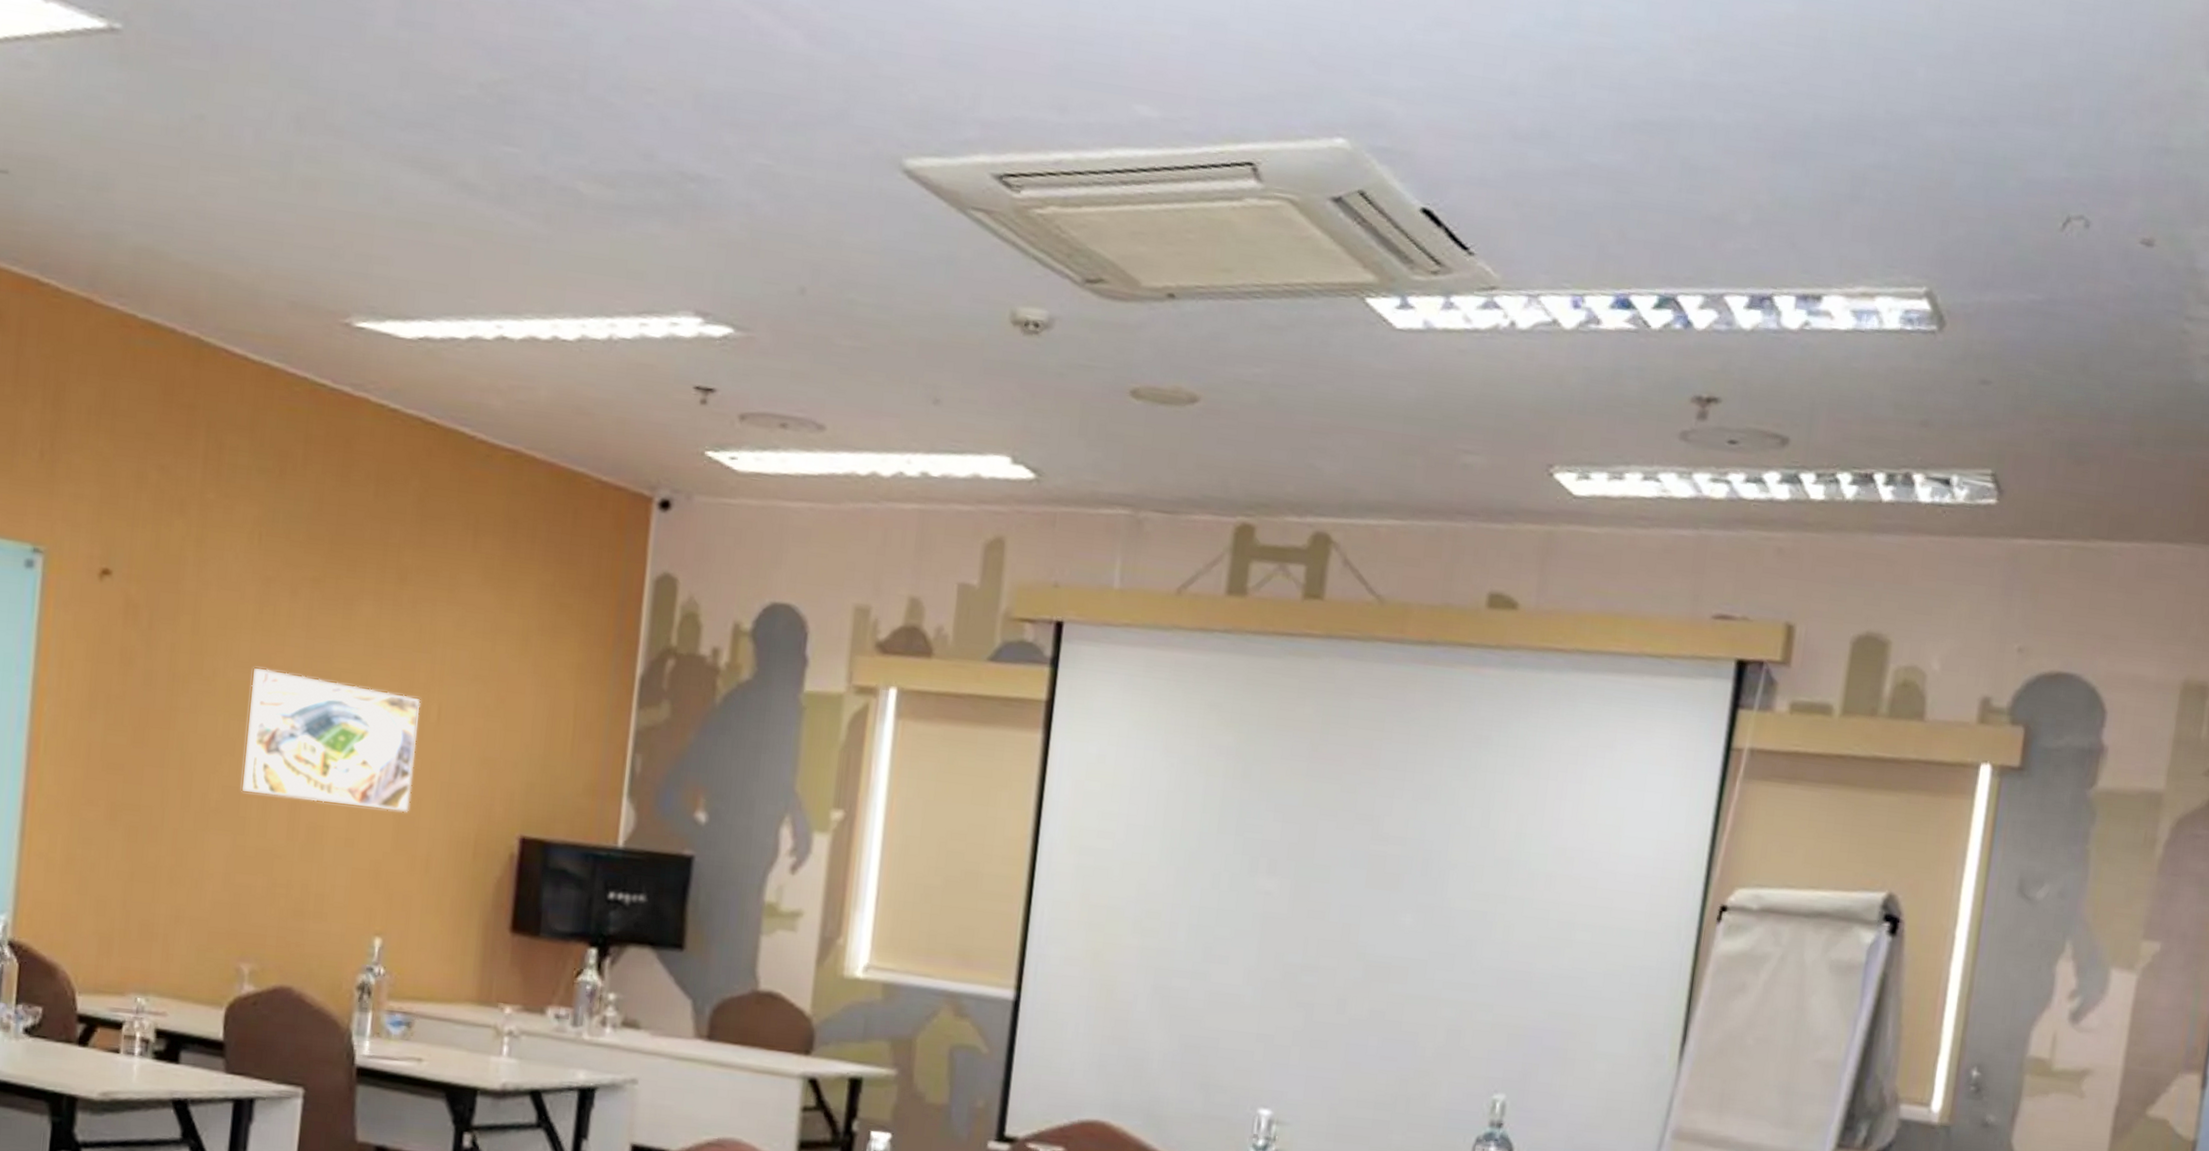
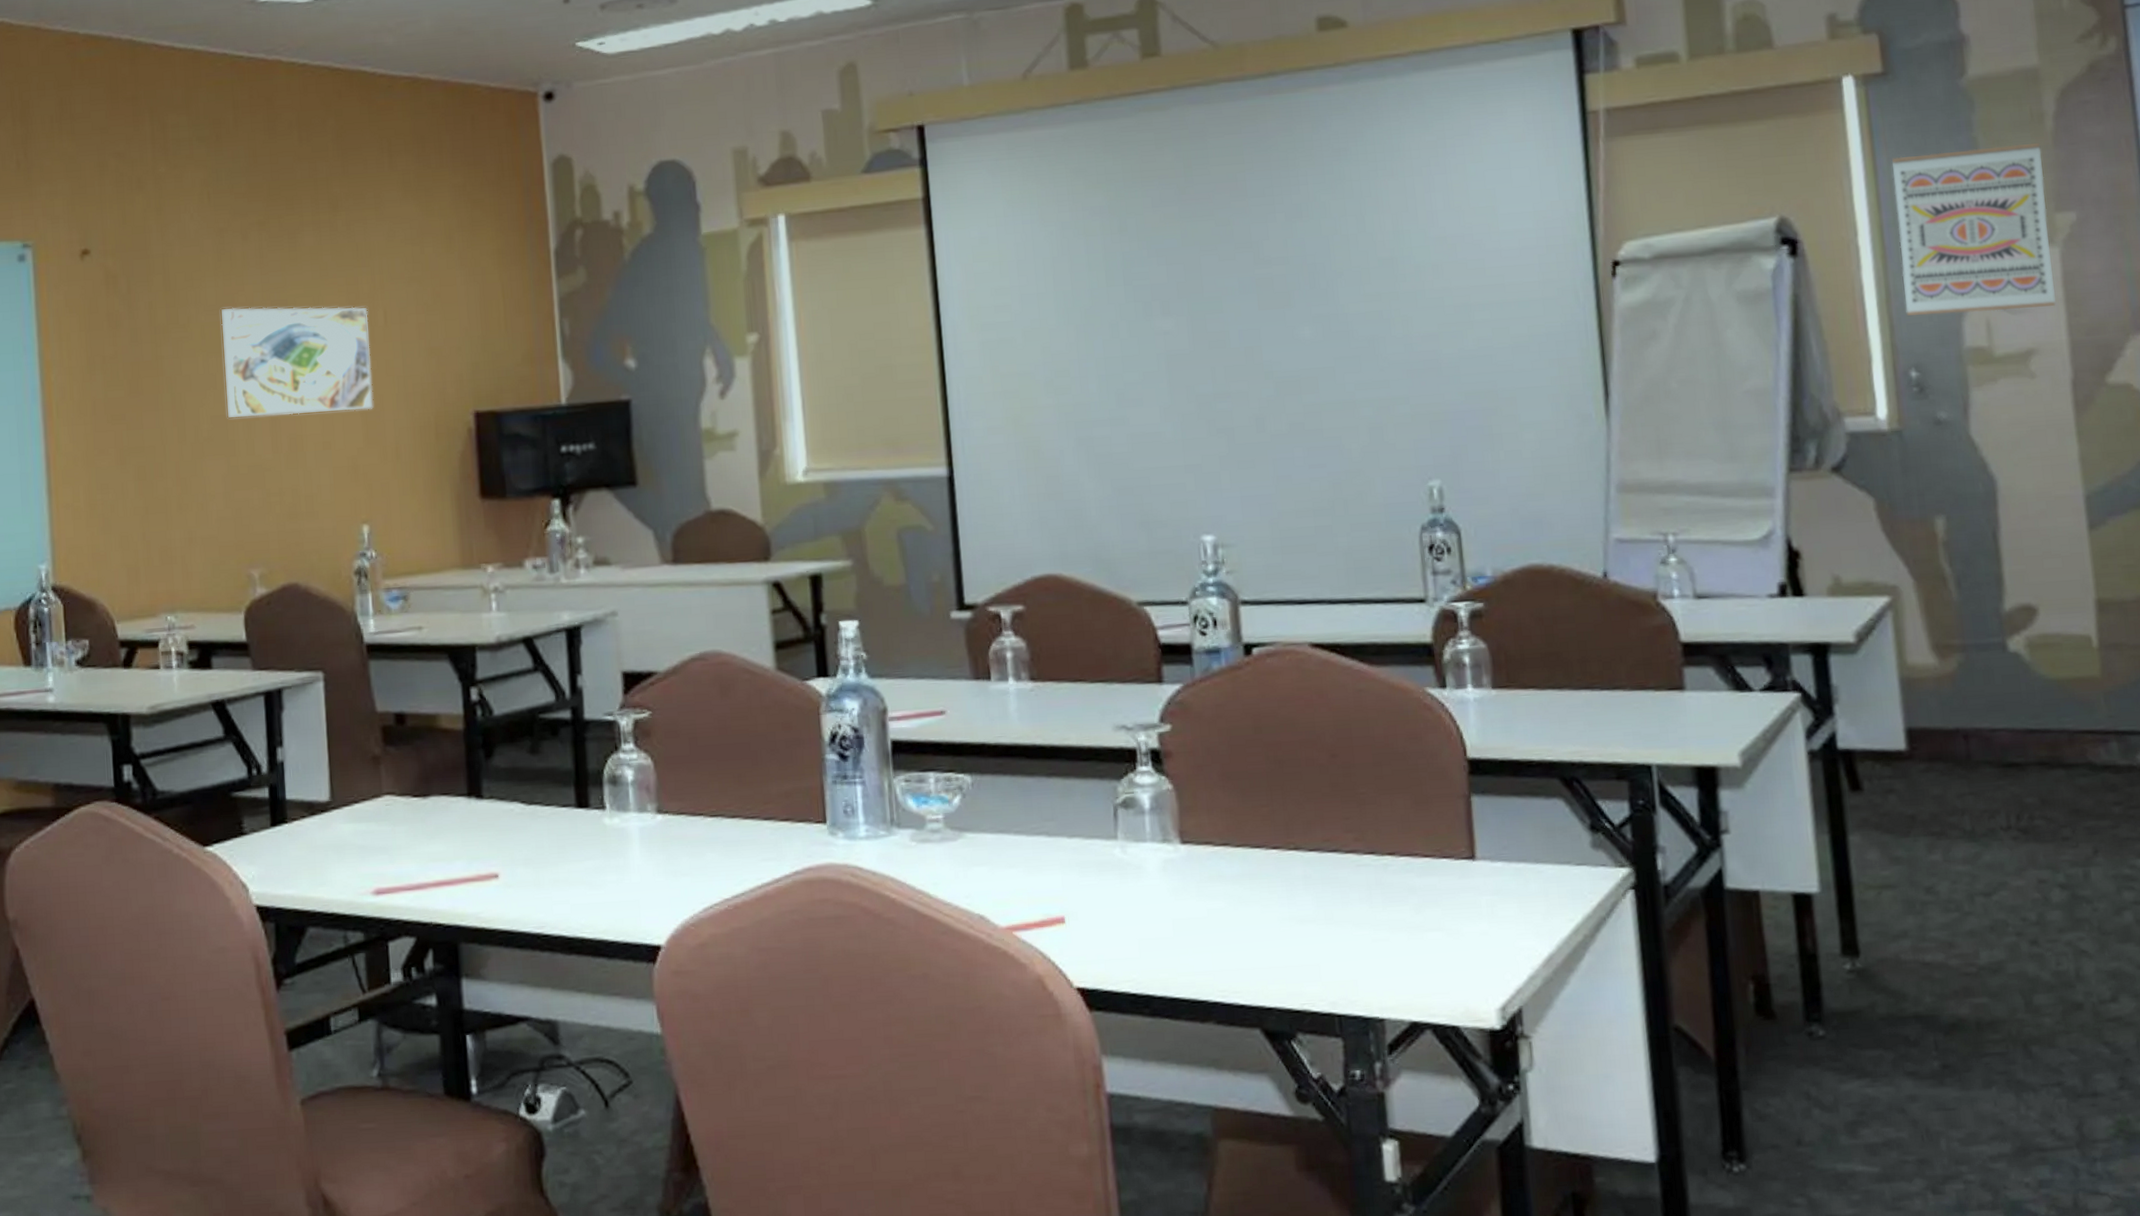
wall art: none [1982,855,2146,1031] -> present [1892,142,2057,316]

